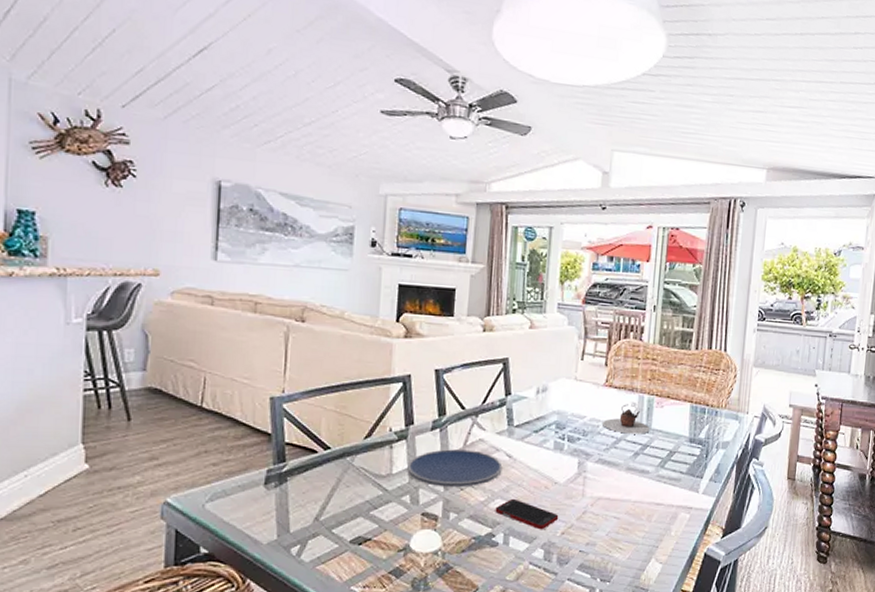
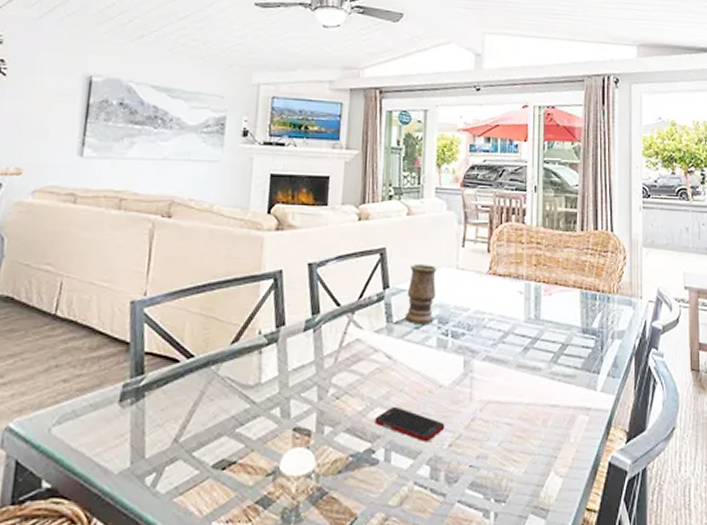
plate: present [407,449,503,488] -> none [278,352,382,397]
vase: none [524,373,557,430] -> present [404,263,438,325]
teapot: present [603,404,650,434] -> none [488,293,539,326]

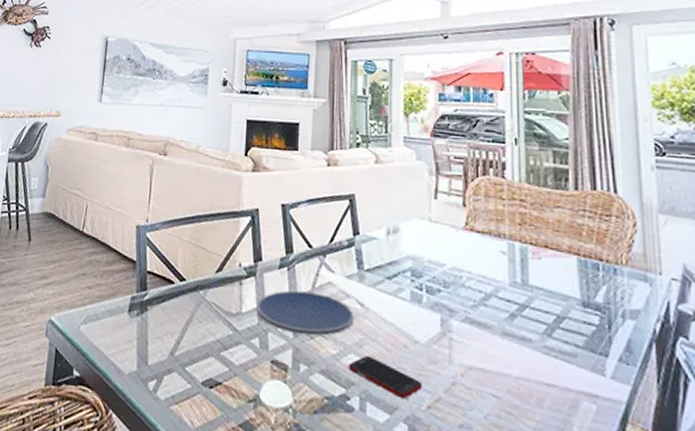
plate: none [278,352,382,397] -> present [256,290,354,337]
vase: present [404,263,438,325] -> none [375,212,409,276]

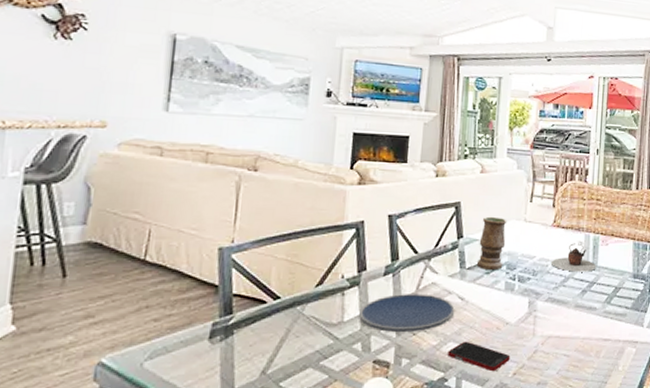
vase: none [375,212,409,276] -> present [476,216,507,271]
teapot: none [467,252,527,291] -> present [551,243,596,272]

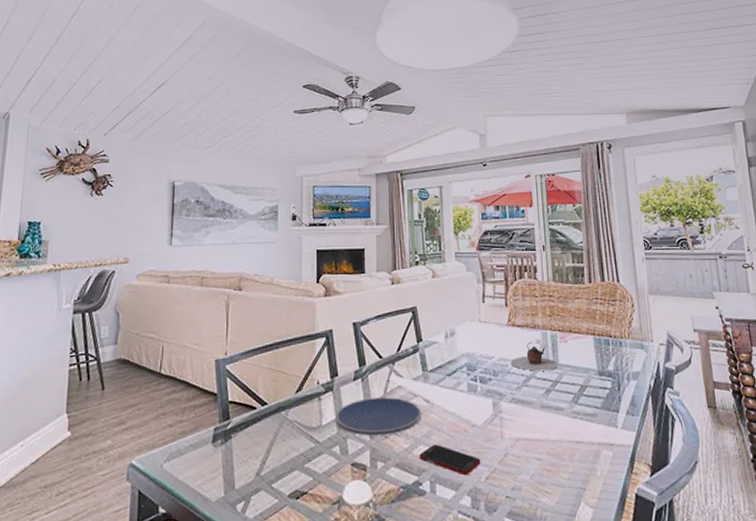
vase: present [476,216,507,271] -> none [437,319,463,373]

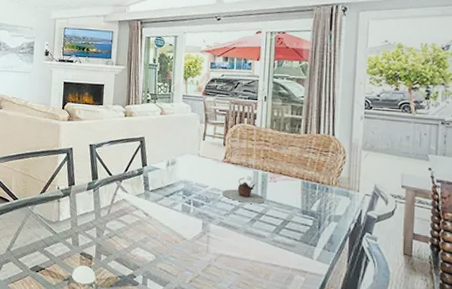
plate: present [335,397,422,436] -> none [70,205,141,236]
cell phone: present [419,444,481,476] -> none [136,248,187,277]

